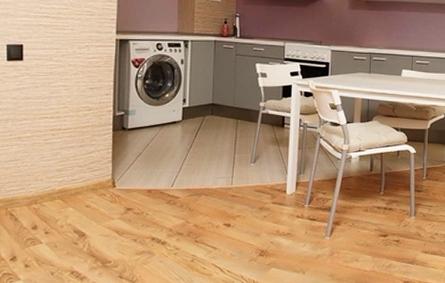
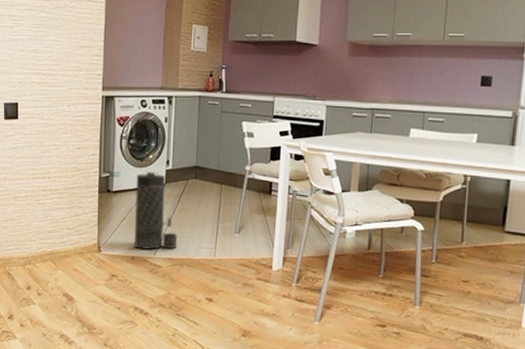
canister: none [150,108,195,183] -> present [134,170,178,250]

